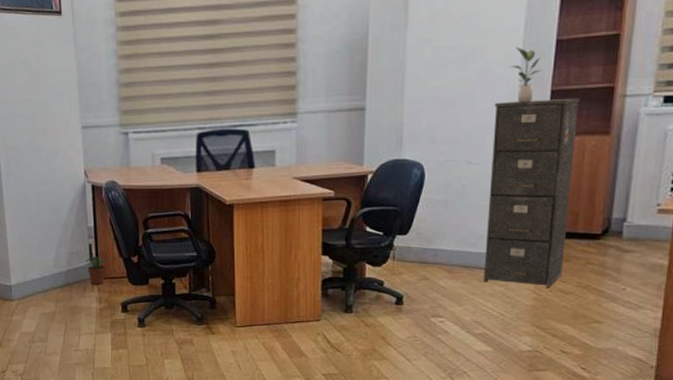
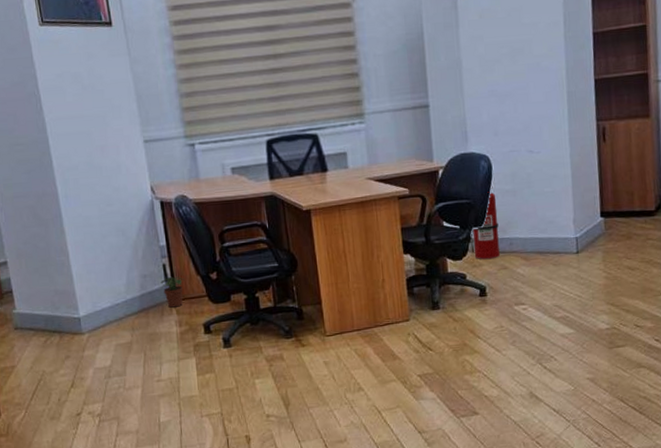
fire extinguisher: none [392,194,426,269] -> present [469,185,500,260]
filing cabinet: present [483,98,580,289] -> none [546,85,627,267]
potted plant: present [510,46,542,103] -> none [556,40,584,93]

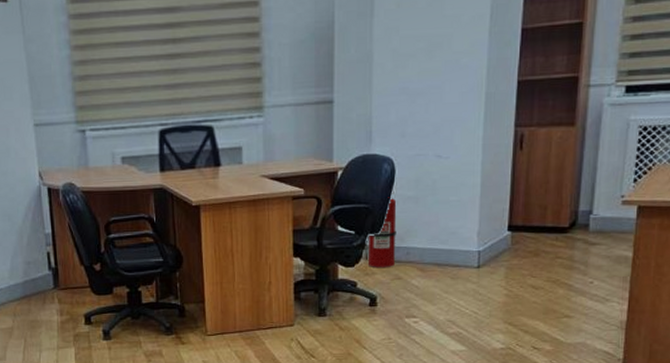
potted plant: present [160,277,184,308] -> none [44,266,68,296]

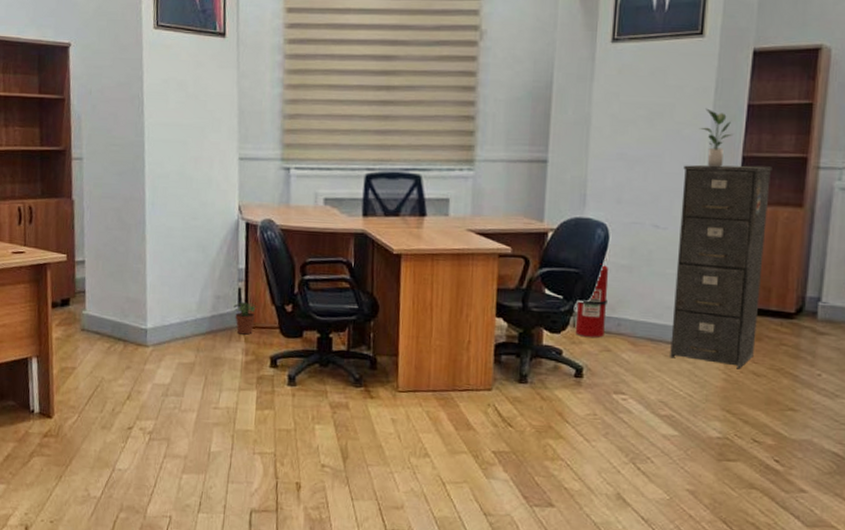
potted plant: none [44,266,68,296] -> present [233,302,258,335]
filing cabinet: none [456,88,546,284] -> present [670,164,772,369]
potted plant: none [477,35,508,94] -> present [700,108,733,168]

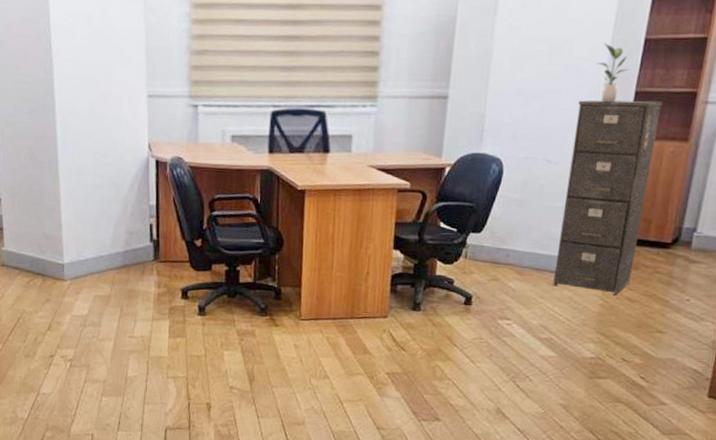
potted plant: present [233,302,258,335] -> none [145,238,169,269]
fire extinguisher: present [572,257,609,339] -> none [465,191,502,269]

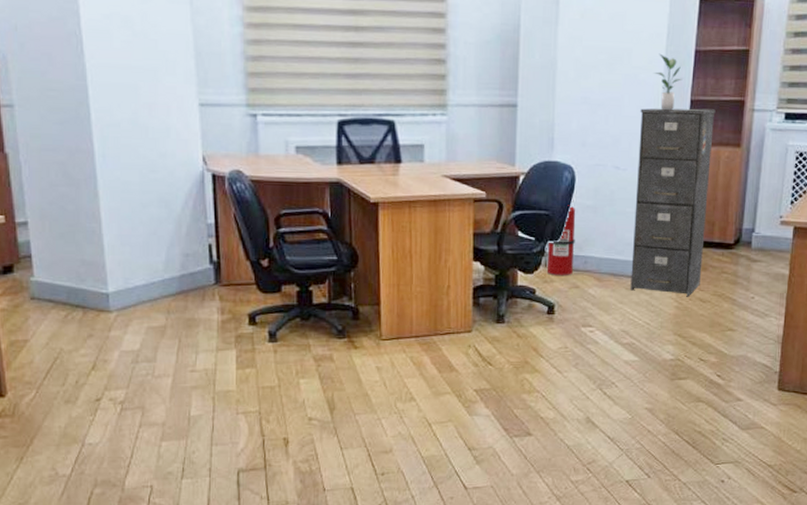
fire extinguisher: none [465,191,502,269] -> present [543,199,576,277]

